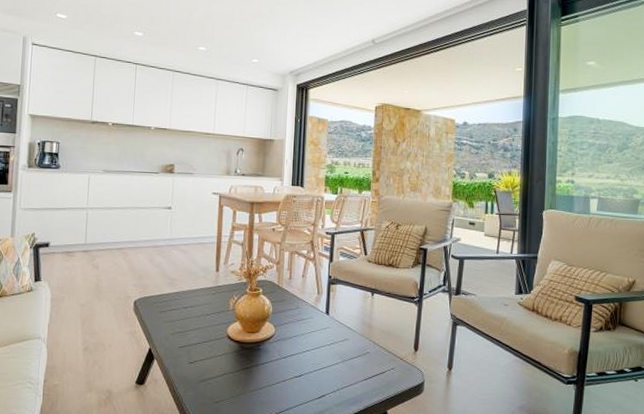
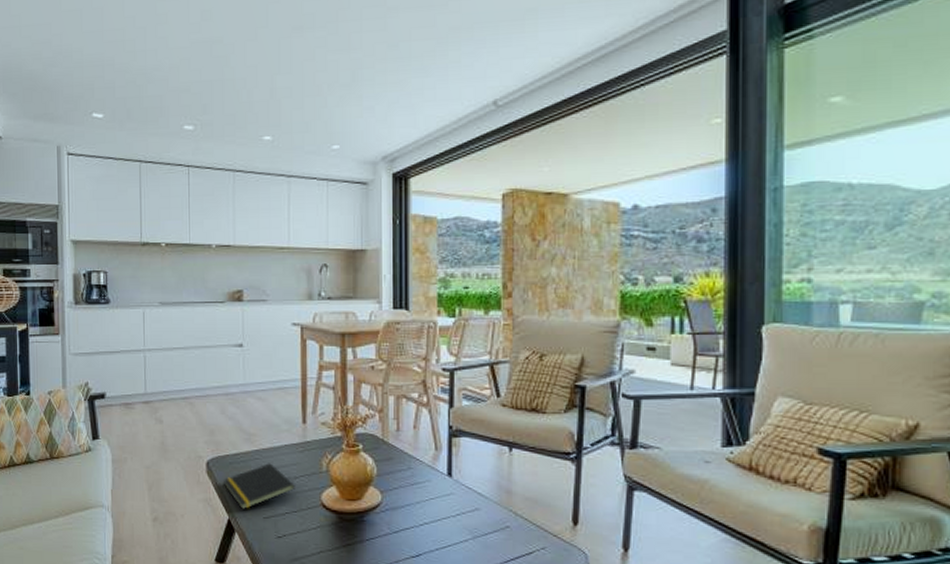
notepad: none [148,303,207,341] -> present [224,463,295,510]

